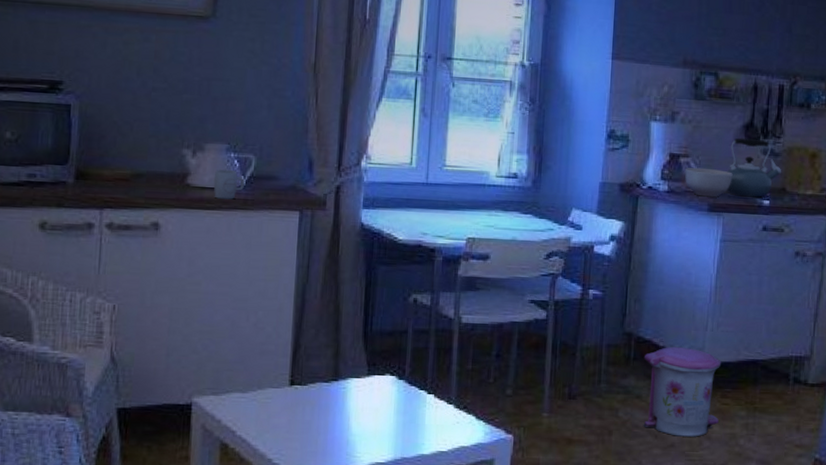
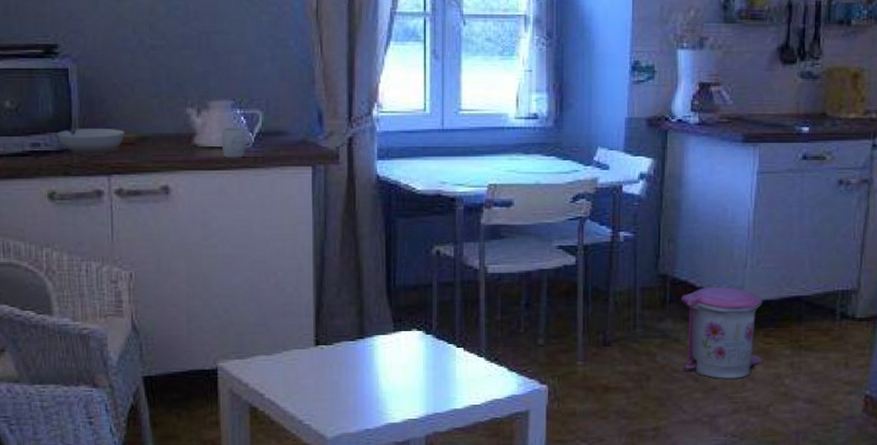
bowl: none [53,162,122,190] -> present [56,128,126,157]
bowl: present [684,167,733,197] -> none [716,96,768,127]
kettle: present [726,137,782,198] -> none [761,61,822,124]

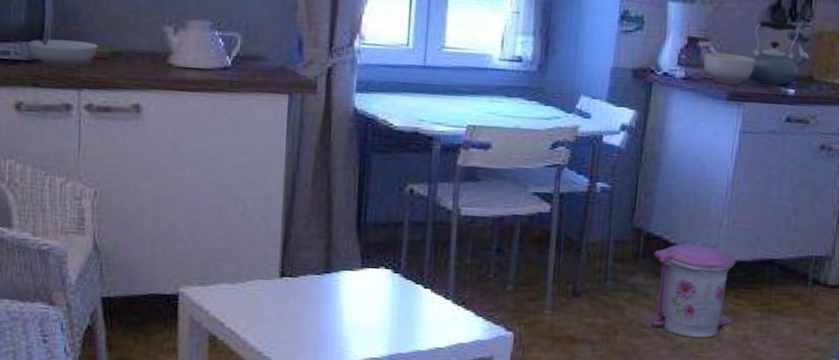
mug: present [221,128,253,158] -> none [197,49,230,81]
bowl: none [716,96,768,127] -> present [703,52,756,85]
kettle: none [761,61,822,124] -> present [748,20,810,86]

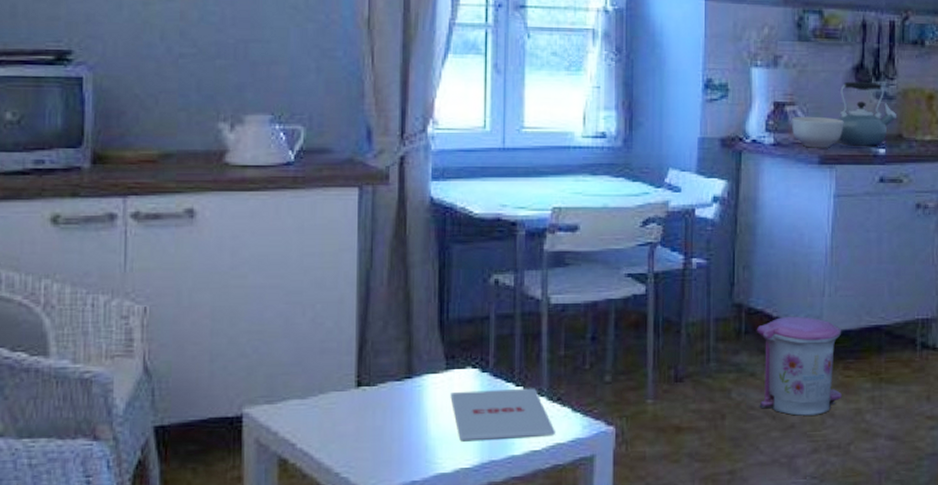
bowl: present [27,39,99,69] -> none [64,143,147,176]
magazine: none [364,288,458,336] -> present [450,388,555,442]

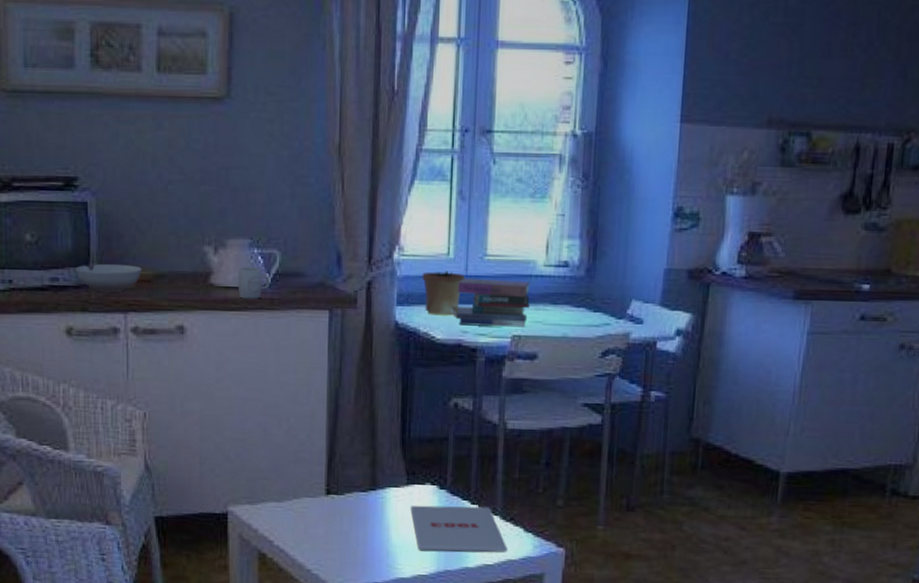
bowl: none [64,143,147,176] -> present [74,263,143,293]
mug: none [256,144,293,178] -> present [237,267,270,299]
planter: none [458,144,503,190] -> present [422,271,466,316]
books: none [488,151,569,200] -> present [450,278,531,329]
trash can: present [756,316,842,416] -> none [711,453,805,554]
bowl: present [791,116,844,148] -> none [766,247,826,283]
kettle: present [837,81,897,146] -> none [817,210,887,281]

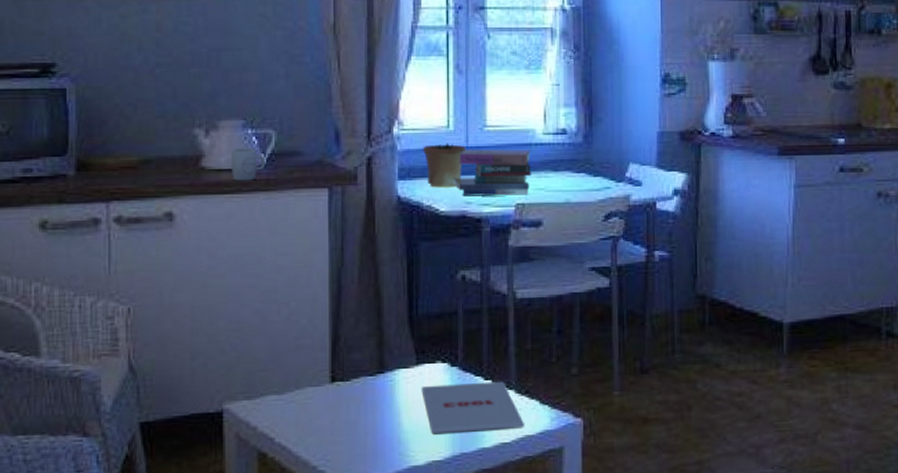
bowl: present [74,263,143,293] -> none [50,151,127,182]

